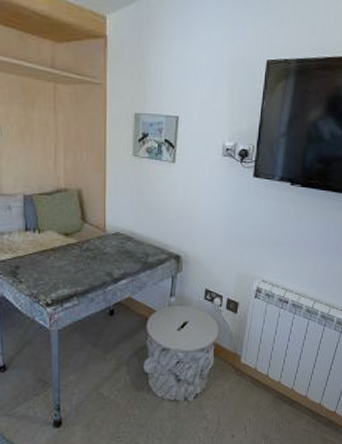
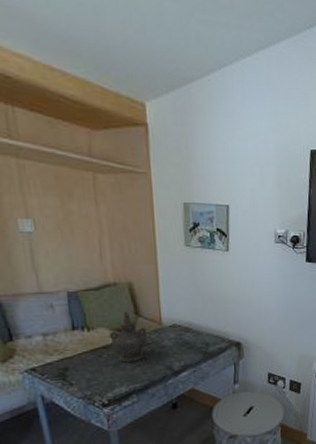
ceremonial vessel: none [58,216,92,266] -> present [110,311,148,363]

